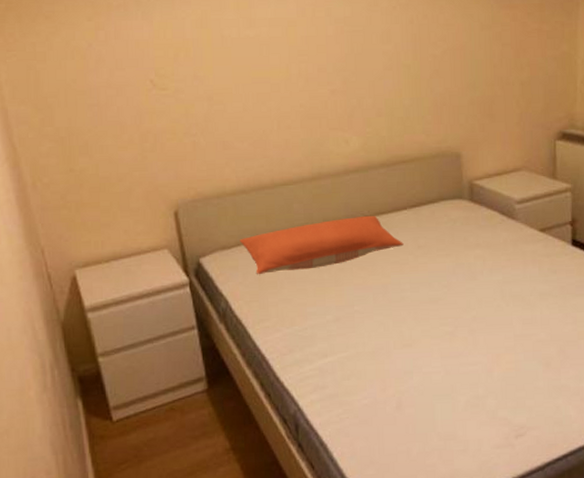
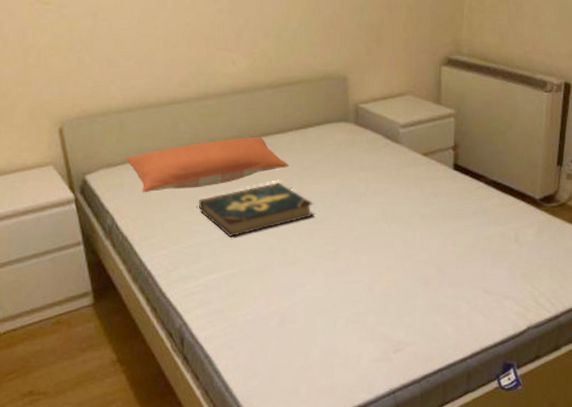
book: none [312,262,430,318] -> present [198,183,314,237]

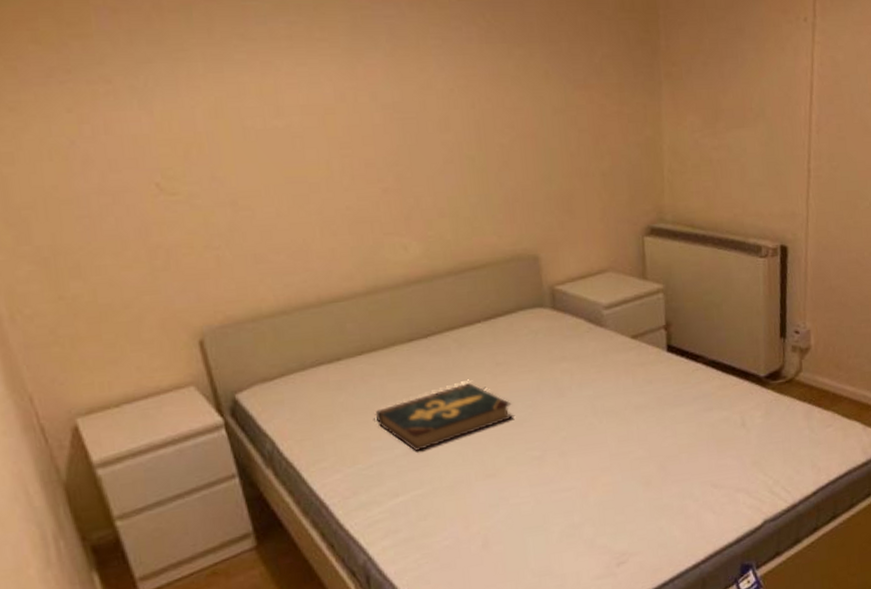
pillow: present [124,136,289,193] -> none [282,331,480,409]

